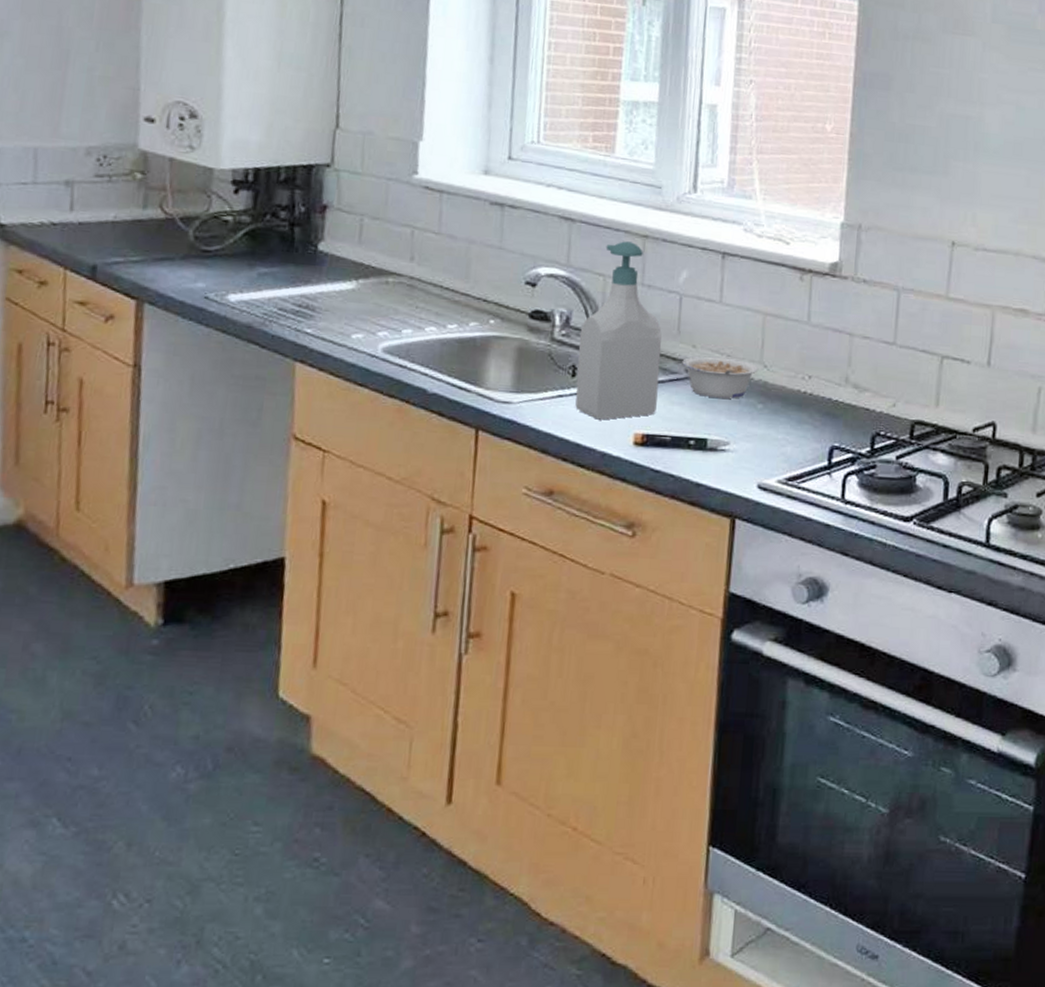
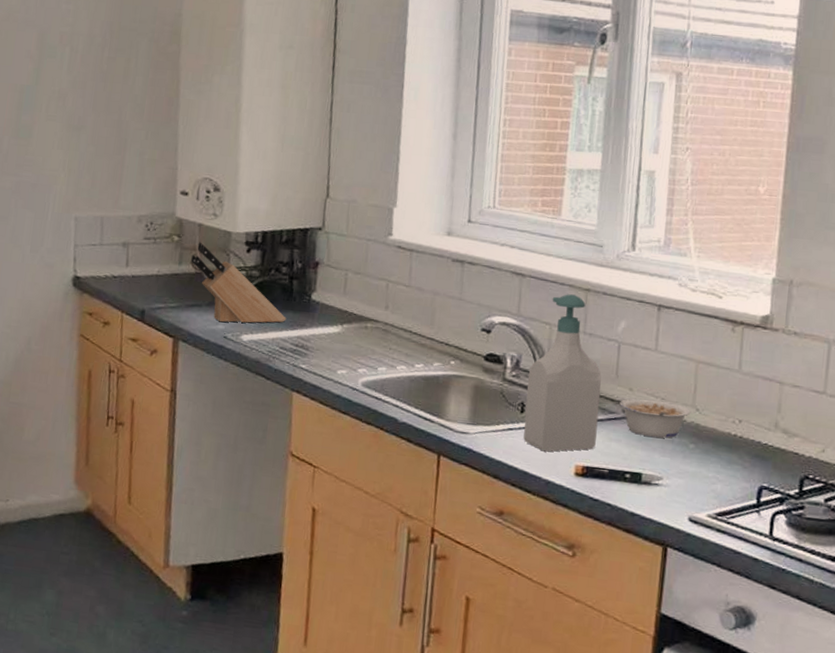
knife block: none [159,180,287,280] -> present [191,242,287,323]

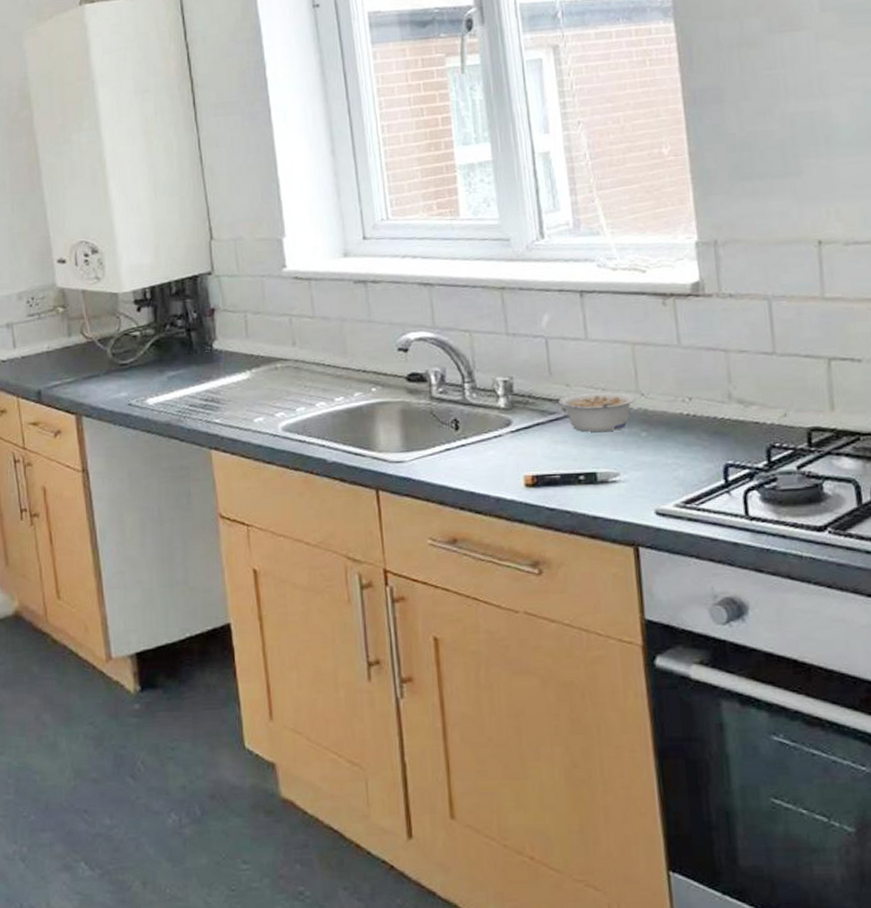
knife block: present [191,242,287,323] -> none [80,309,191,390]
soap bottle: present [523,294,602,452] -> none [455,295,541,467]

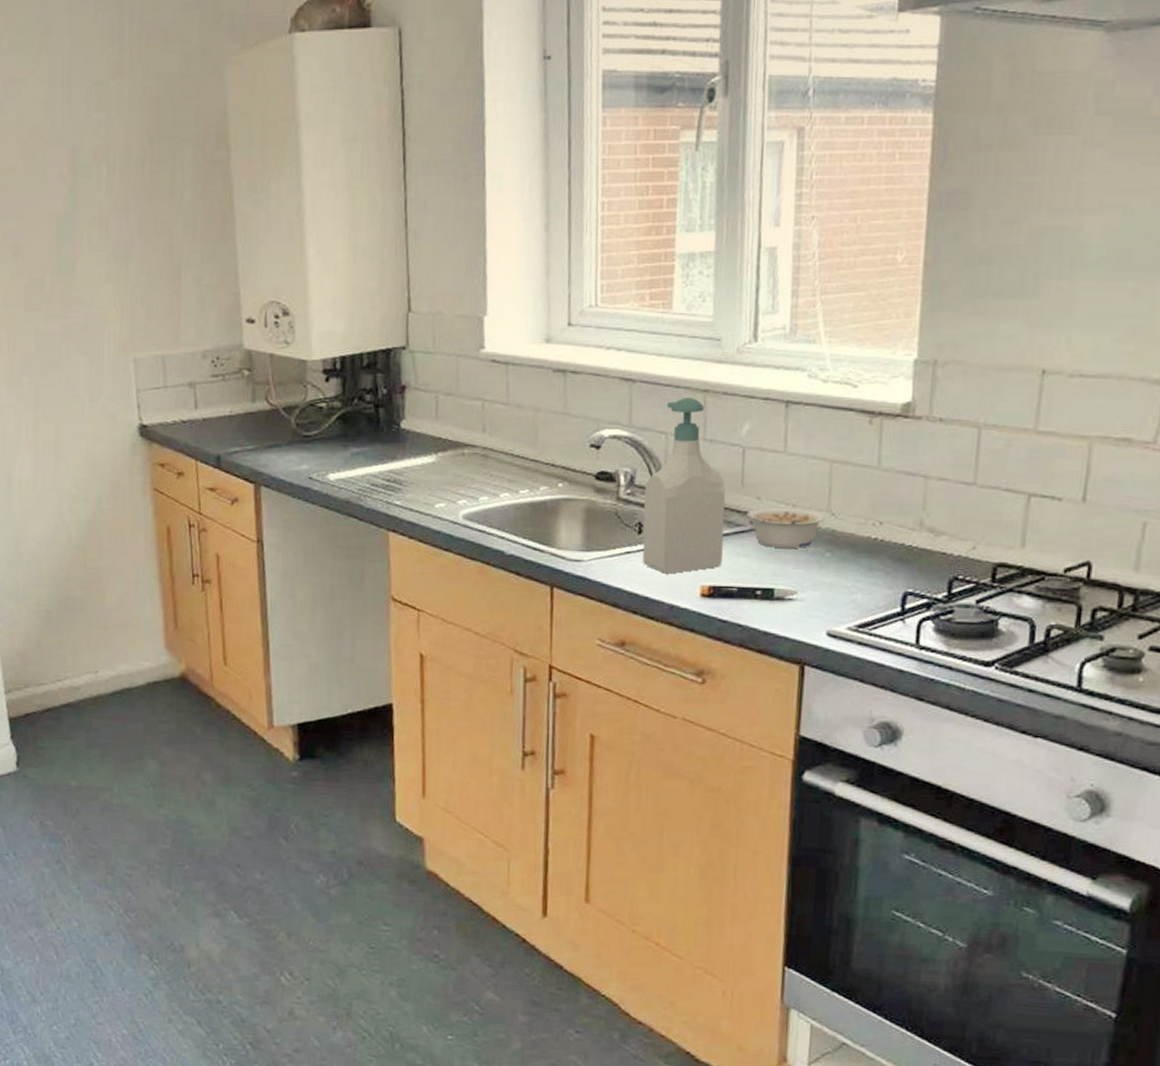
soap bottle: none [455,295,541,467] -> present [642,397,726,574]

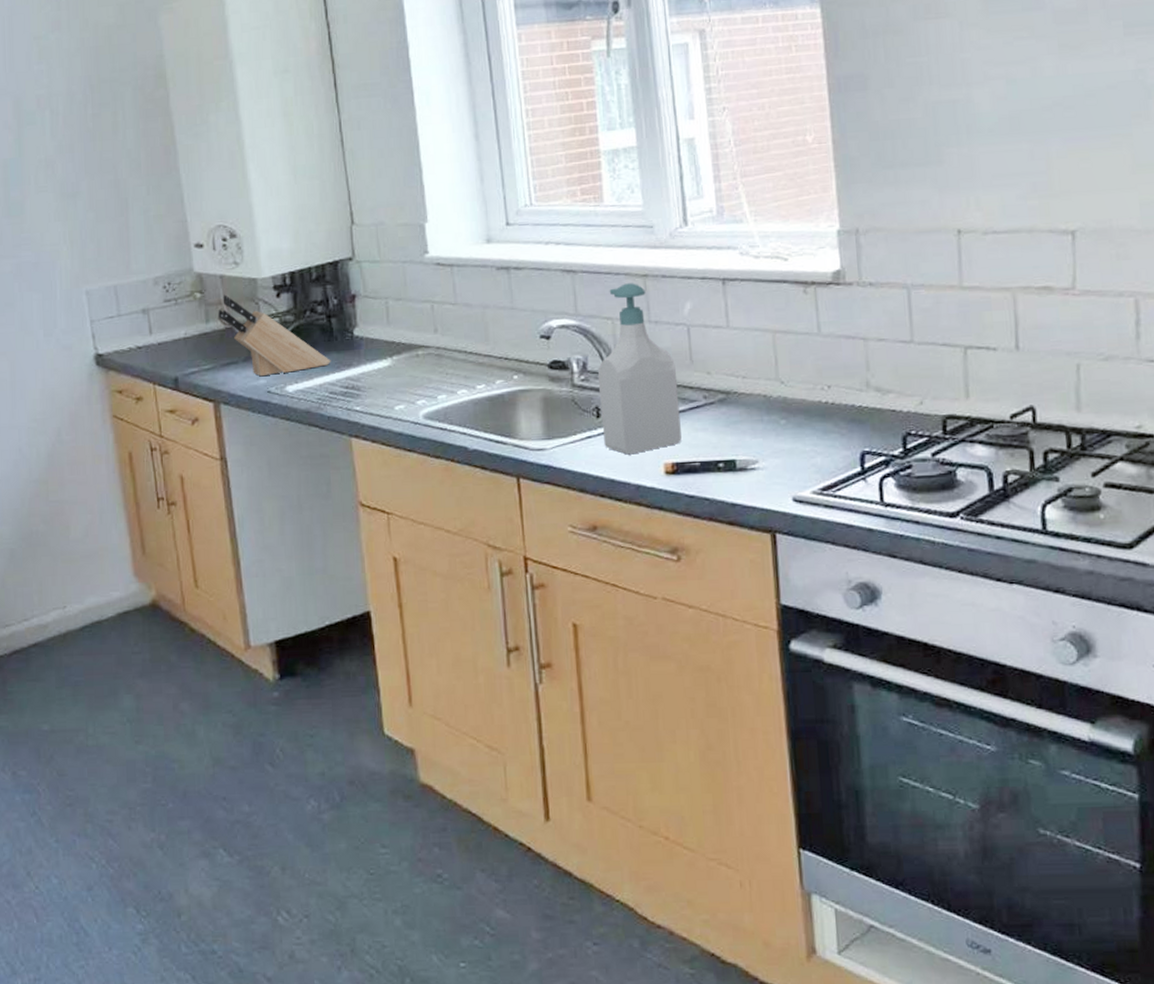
knife block: none [265,374,375,462] -> present [218,294,331,377]
legume: present [746,507,826,548] -> none [699,379,776,420]

